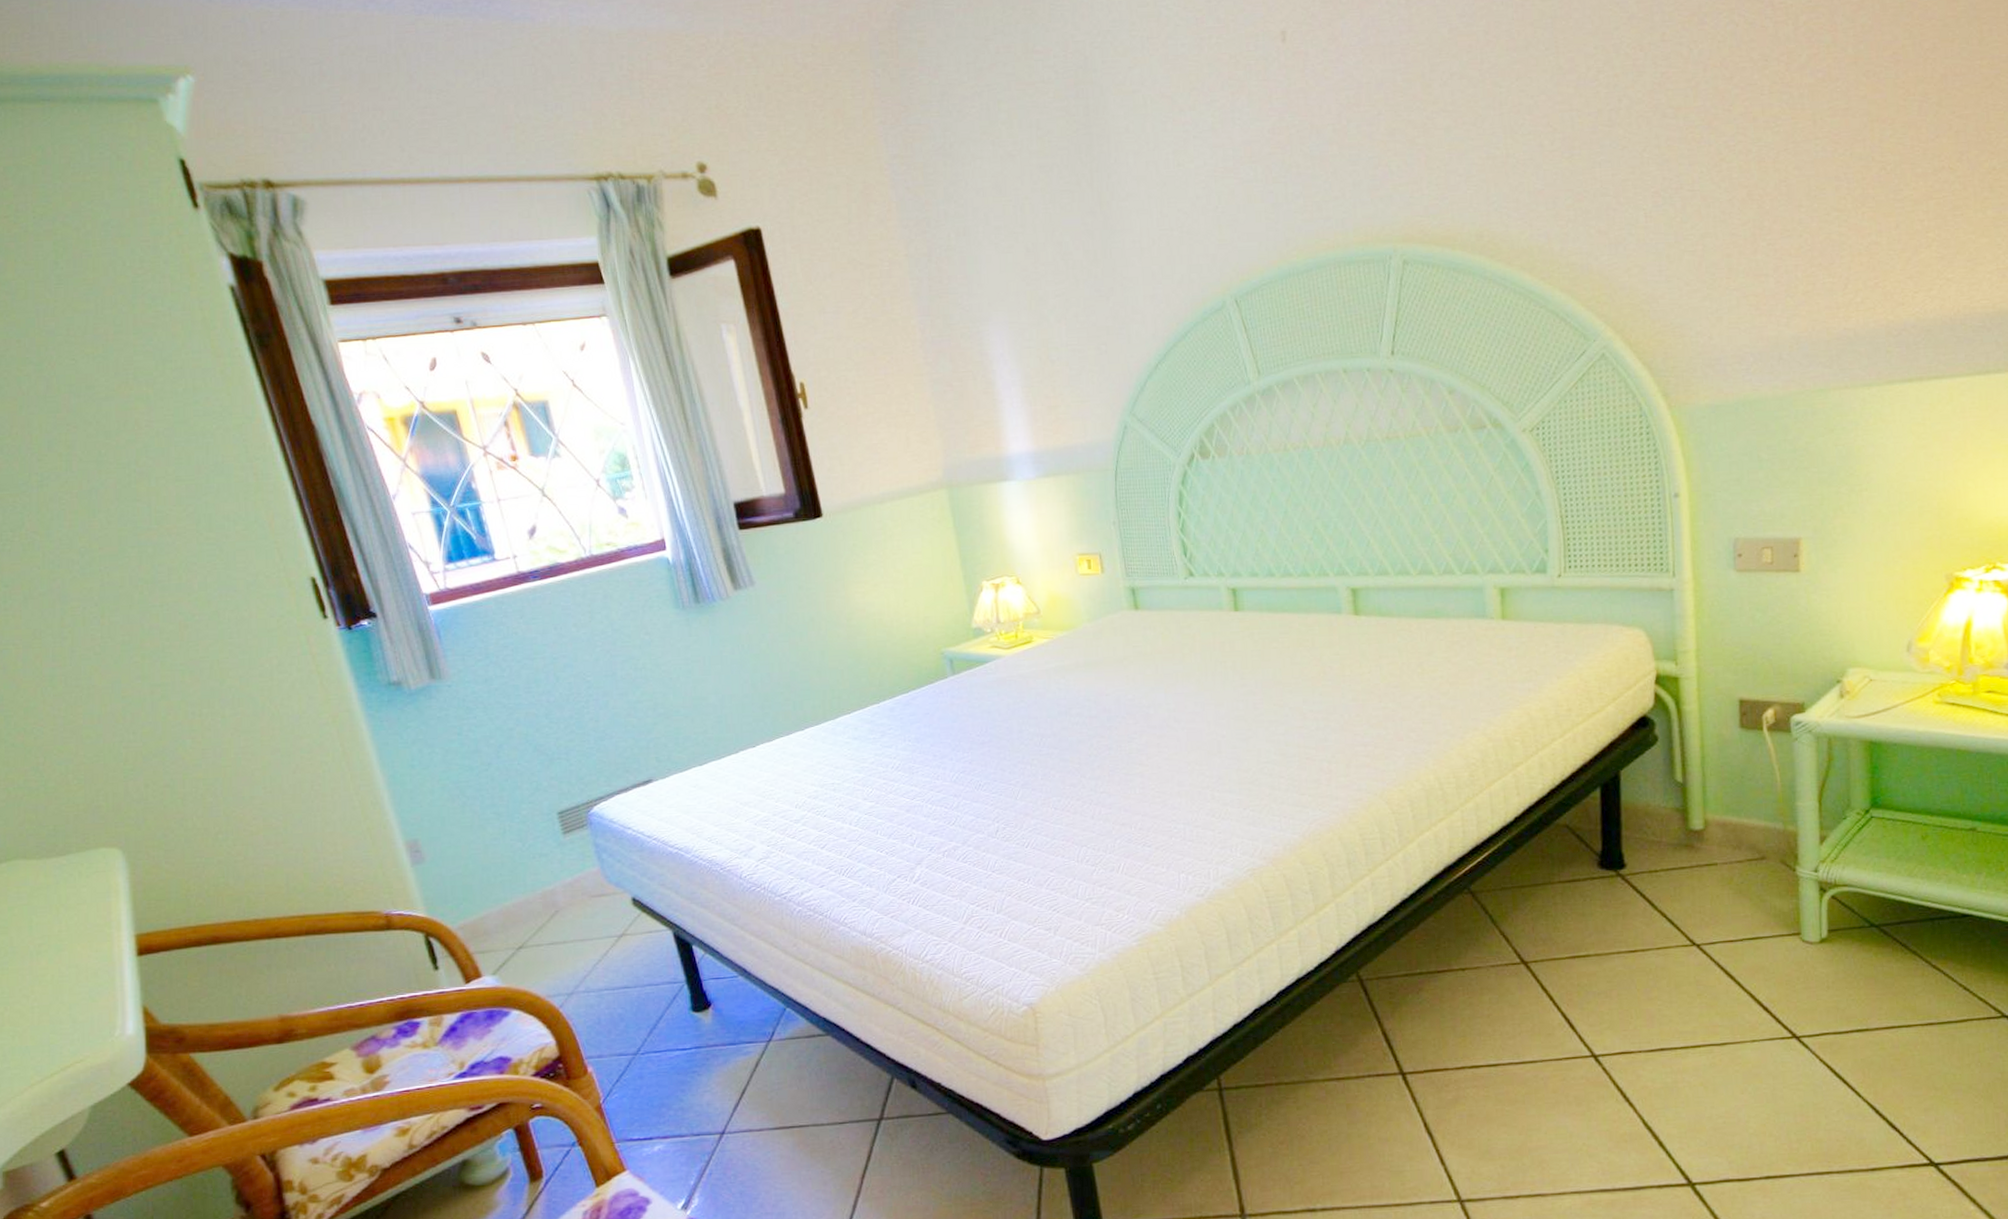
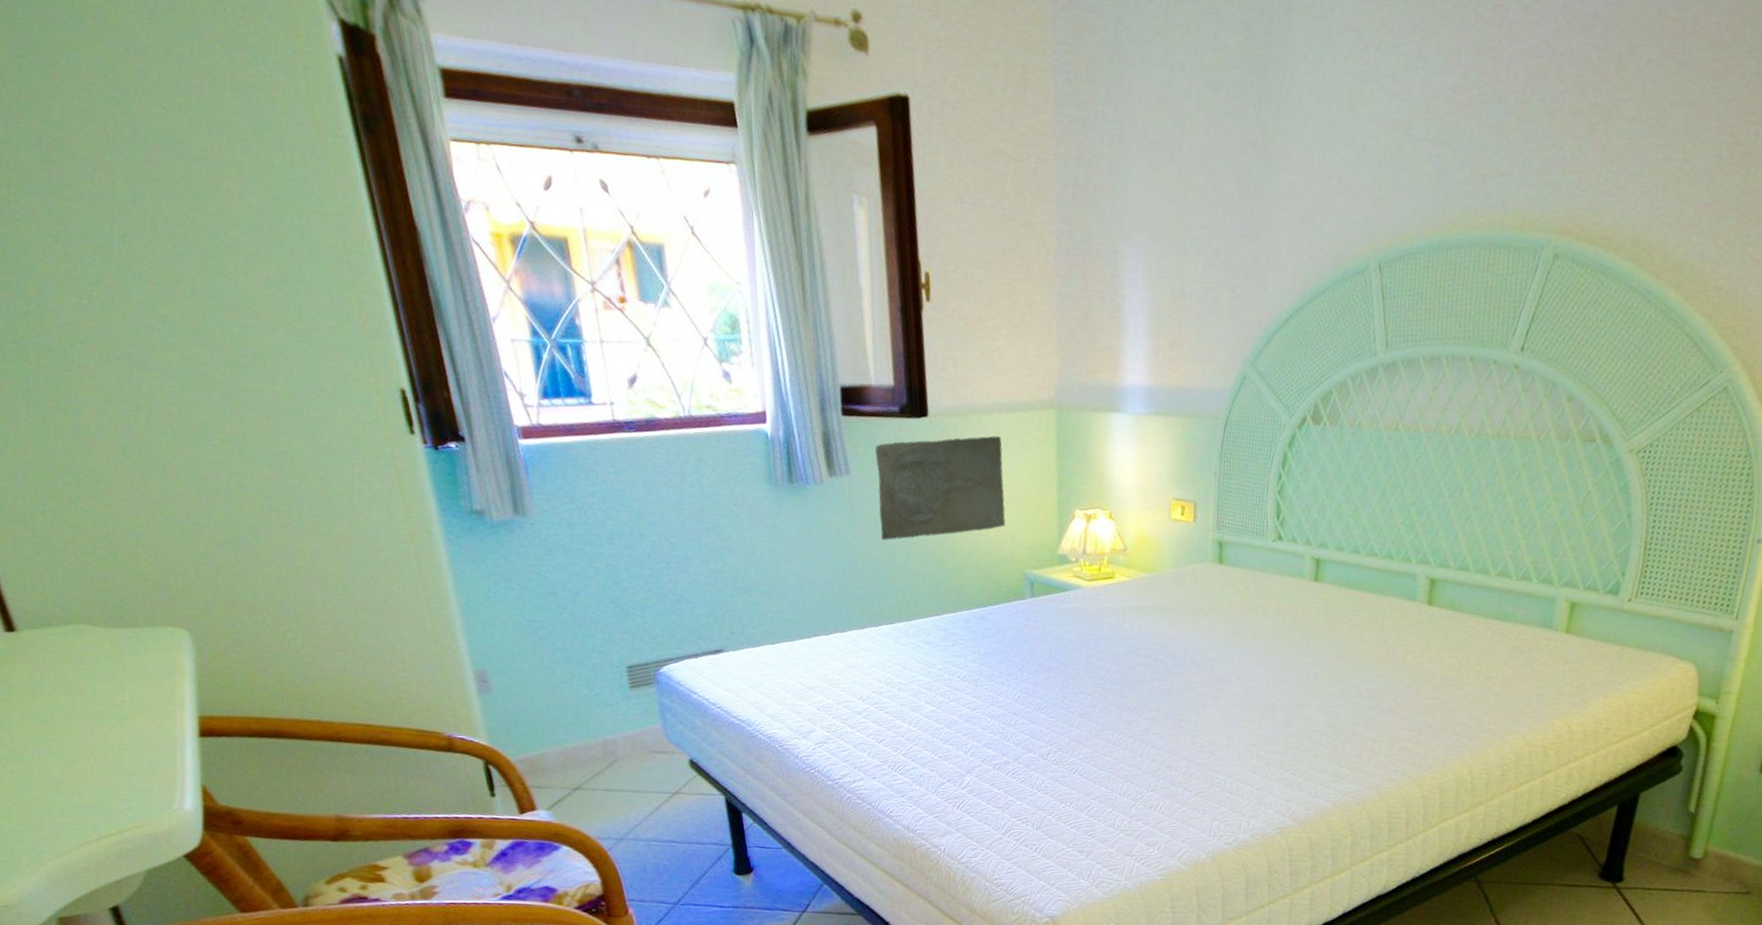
stone relief: none [776,523,916,643] -> present [875,435,1006,540]

